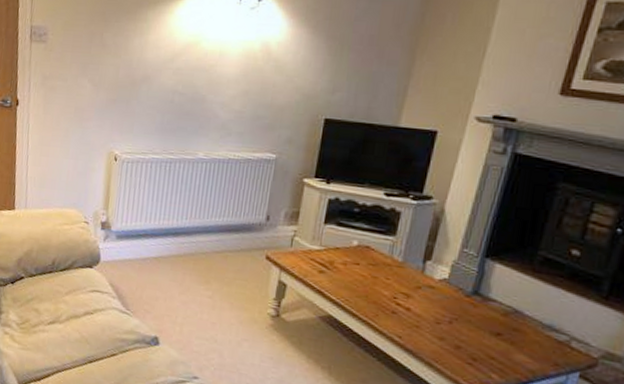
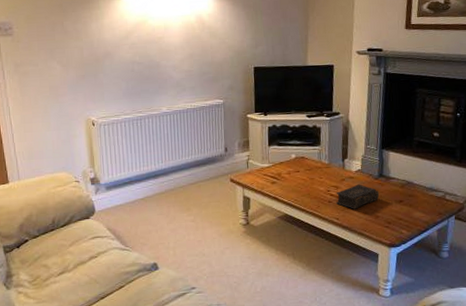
book: none [403,297,469,330] -> present [336,184,380,209]

